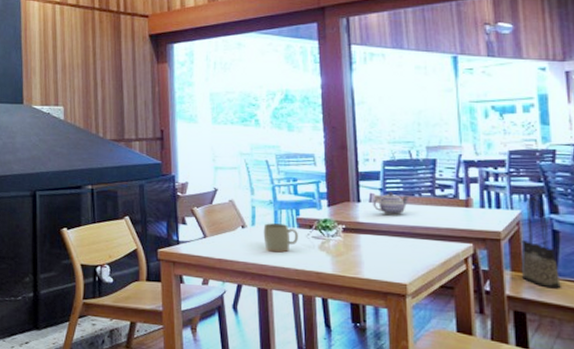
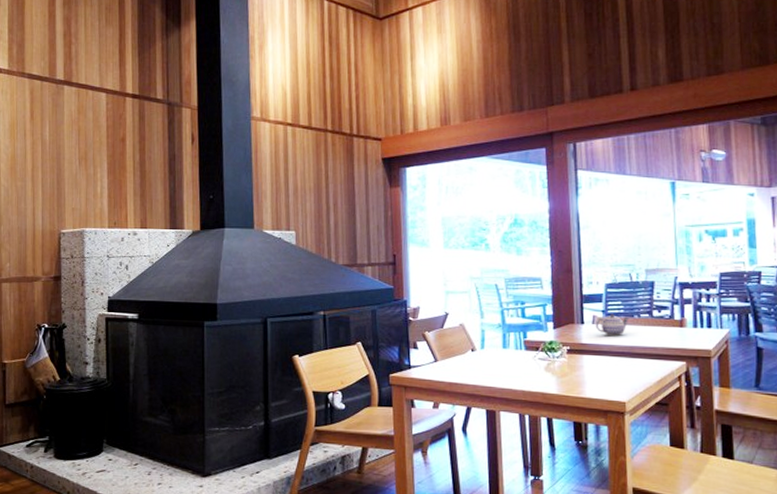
mug: present [263,223,298,253] -> none [492,346,525,375]
tote bag: present [521,197,561,289] -> none [729,317,763,403]

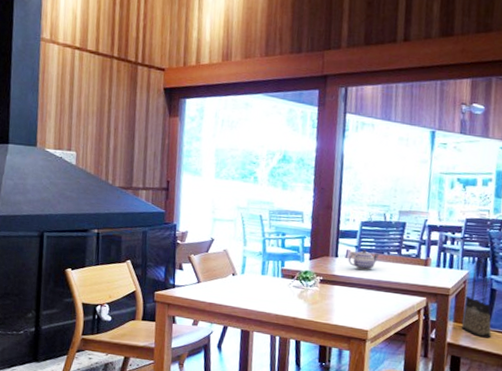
tote bag: none [729,317,763,403] -> present [462,260,492,338]

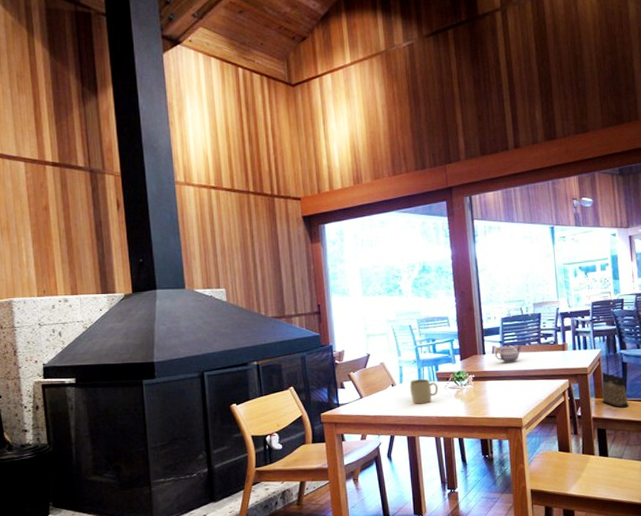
mug: none [250,272,281,299] -> present [410,379,438,404]

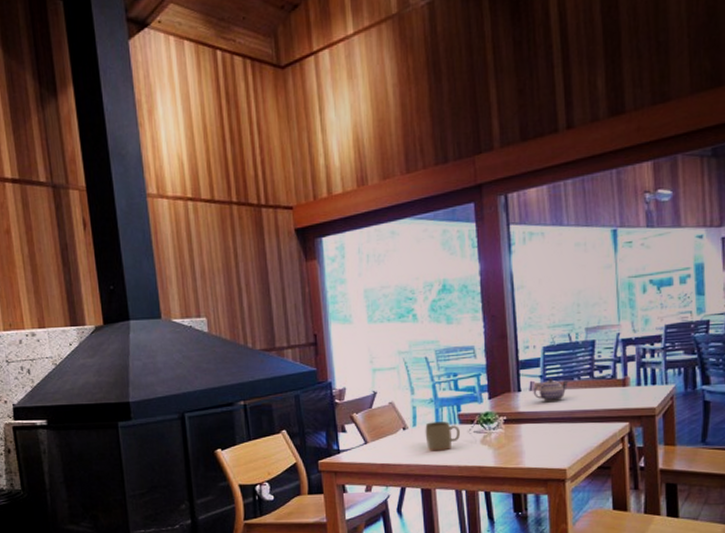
tote bag: present [602,338,628,408] -> none [674,370,710,458]

